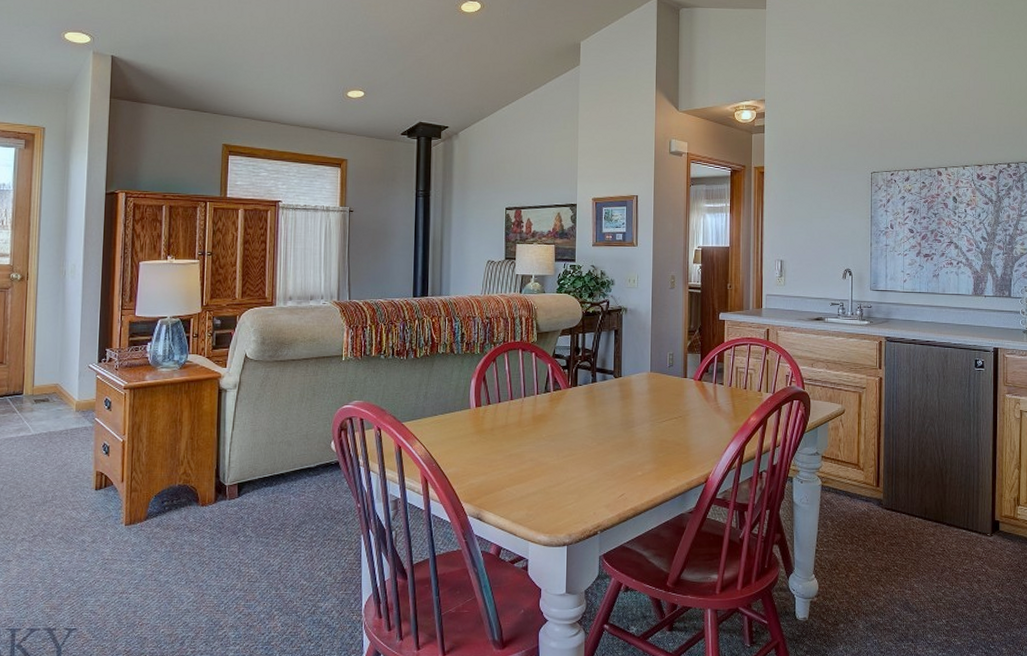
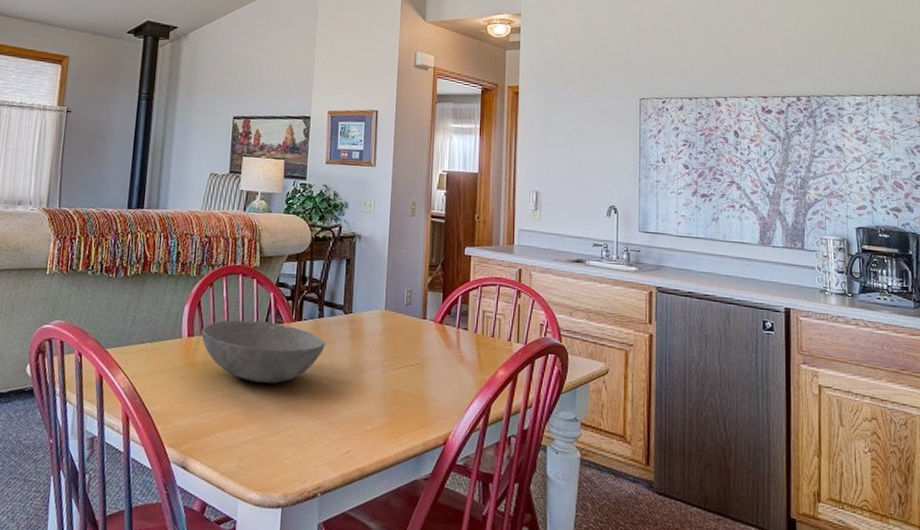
bowl: none [488,389,599,442] -> present [202,320,326,384]

